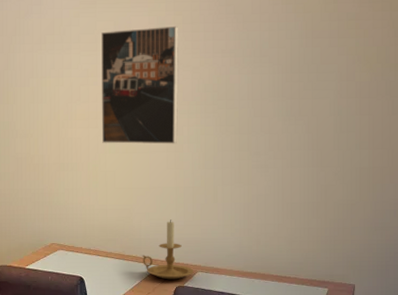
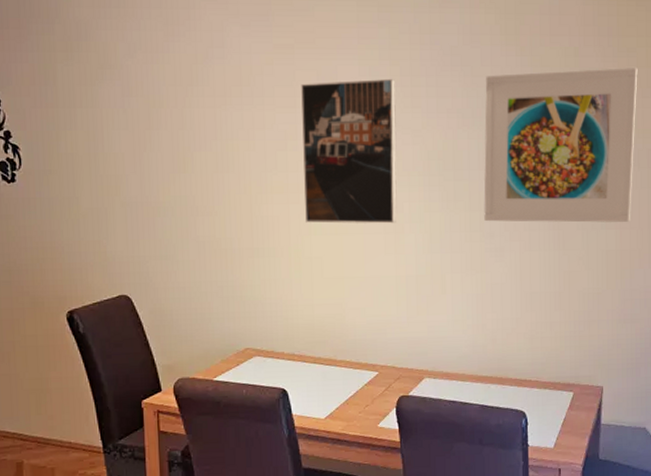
candle holder: present [142,220,194,280] -> none [357,315,420,389]
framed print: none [252,10,391,144] -> present [484,67,638,223]

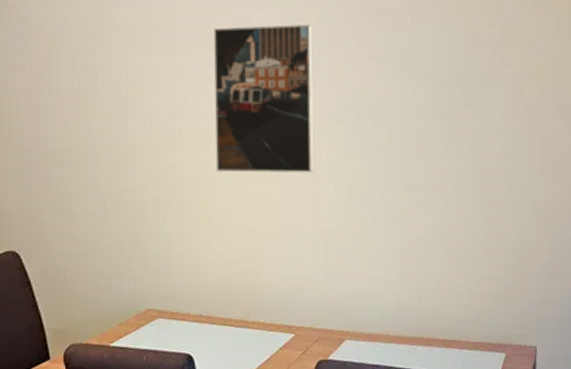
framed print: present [484,67,638,223] -> none [405,16,558,172]

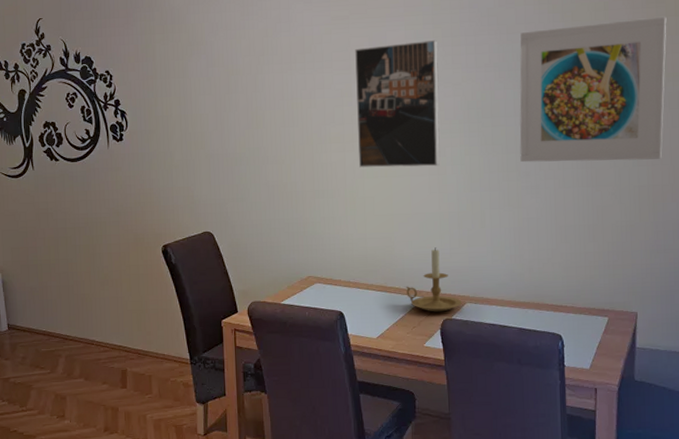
candle holder: none [271,271,340,352] -> present [405,247,462,312]
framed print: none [405,16,558,172] -> present [519,16,667,163]

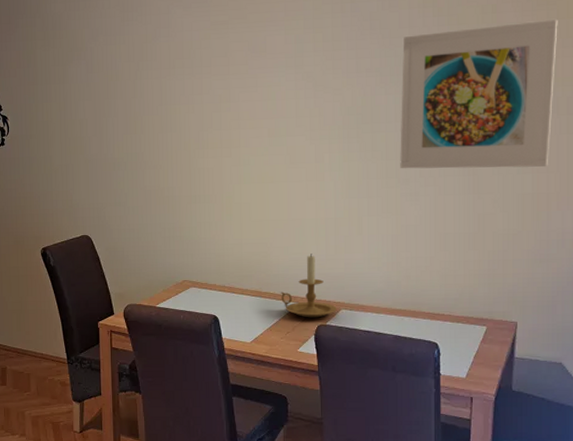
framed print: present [355,39,440,168] -> none [234,44,318,173]

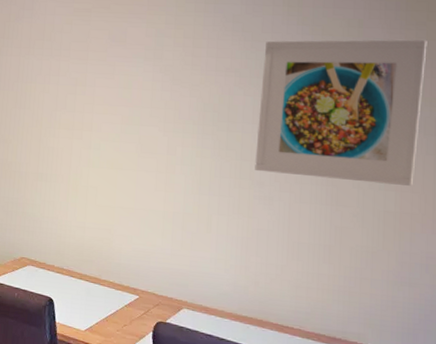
candle holder: present [280,254,337,318] -> none [120,246,179,314]

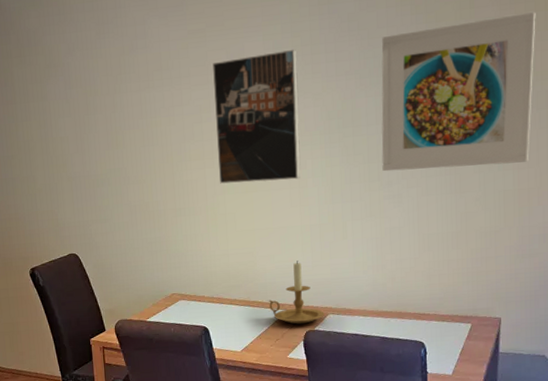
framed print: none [85,39,178,165] -> present [213,49,301,184]
candle holder: none [120,246,179,314] -> present [268,260,324,324]

